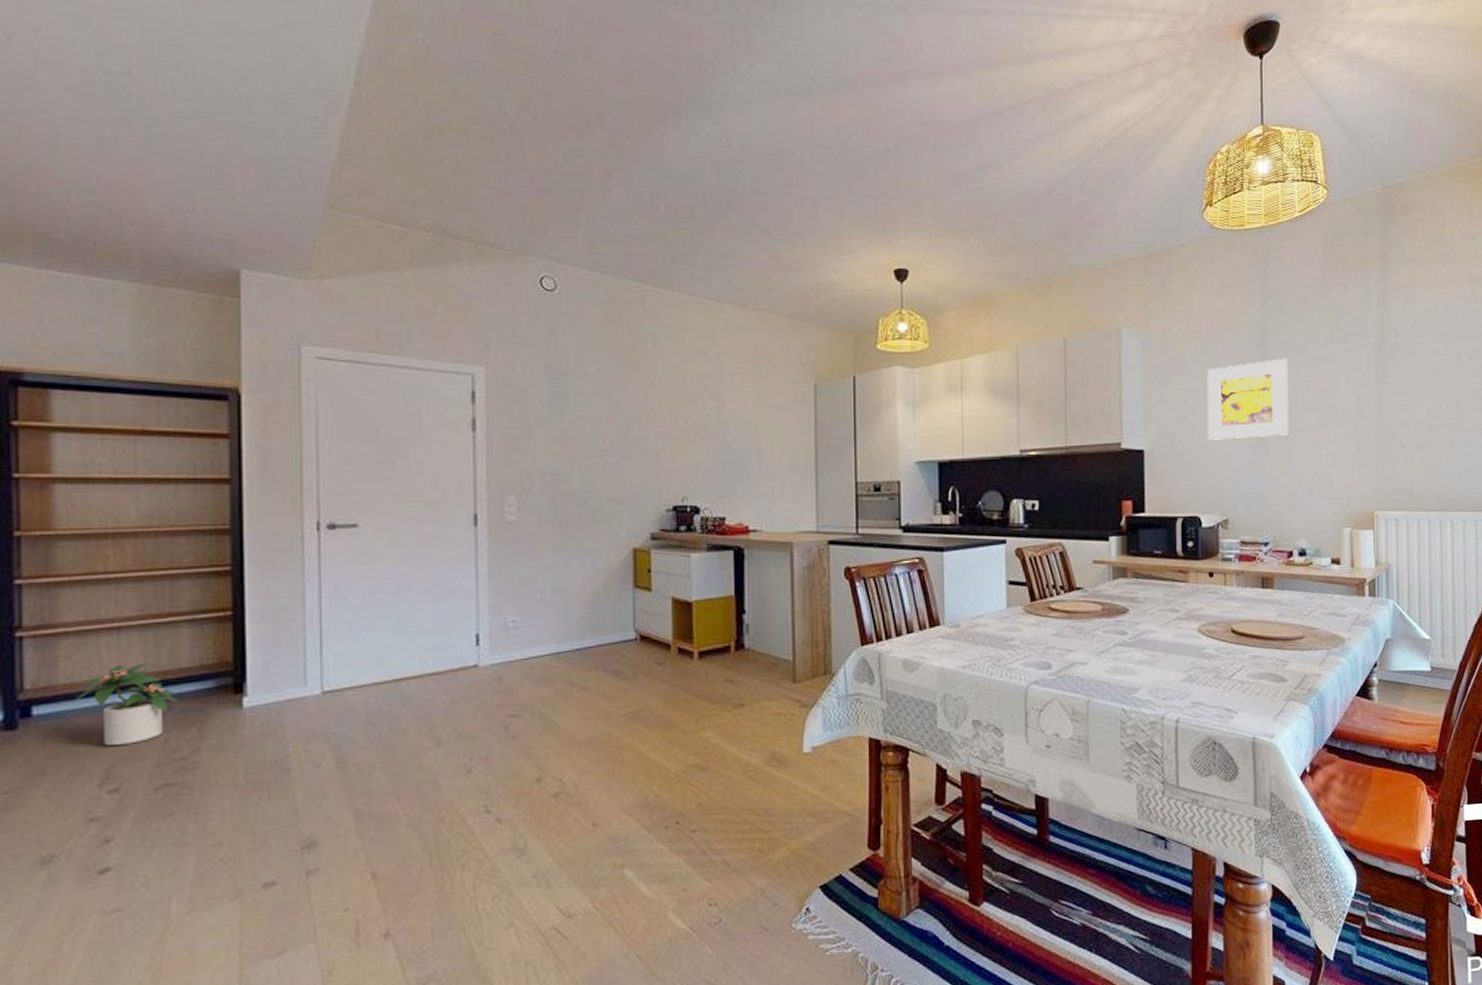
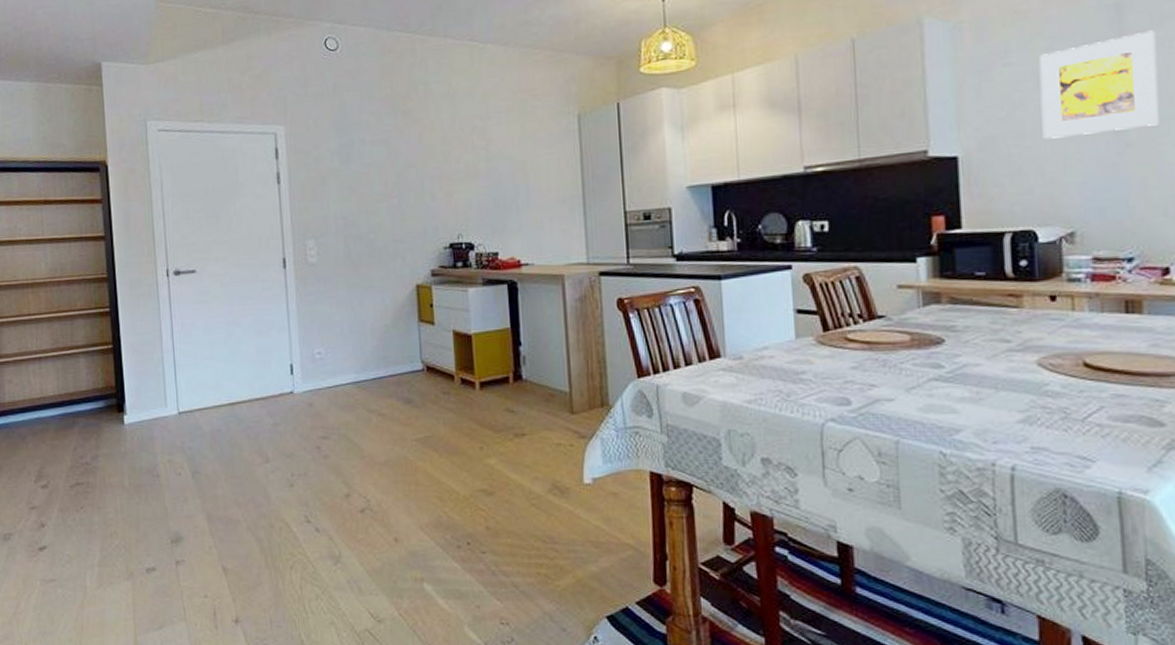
potted plant: present [71,663,177,747] -> none [14,386,80,452]

